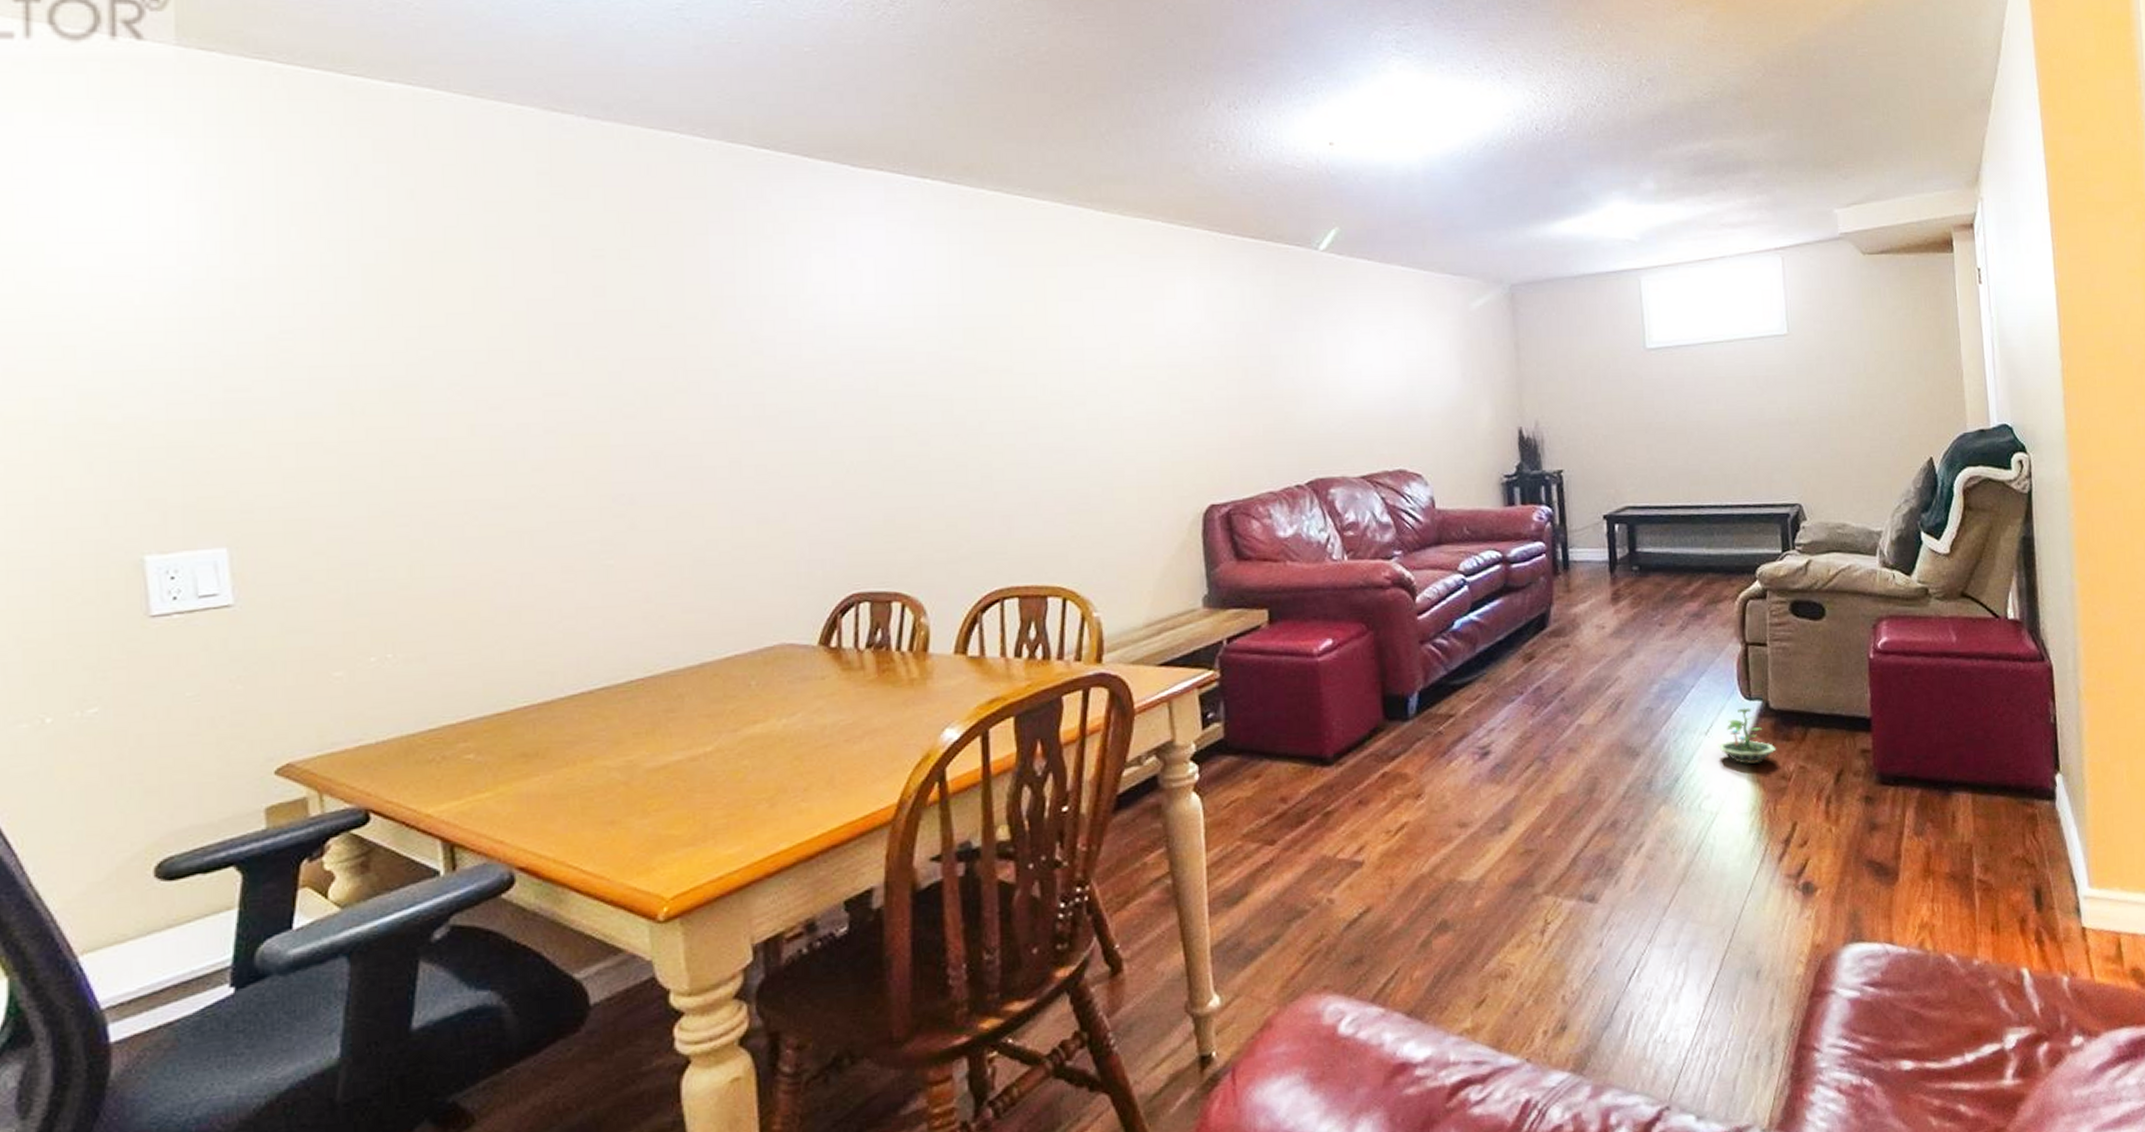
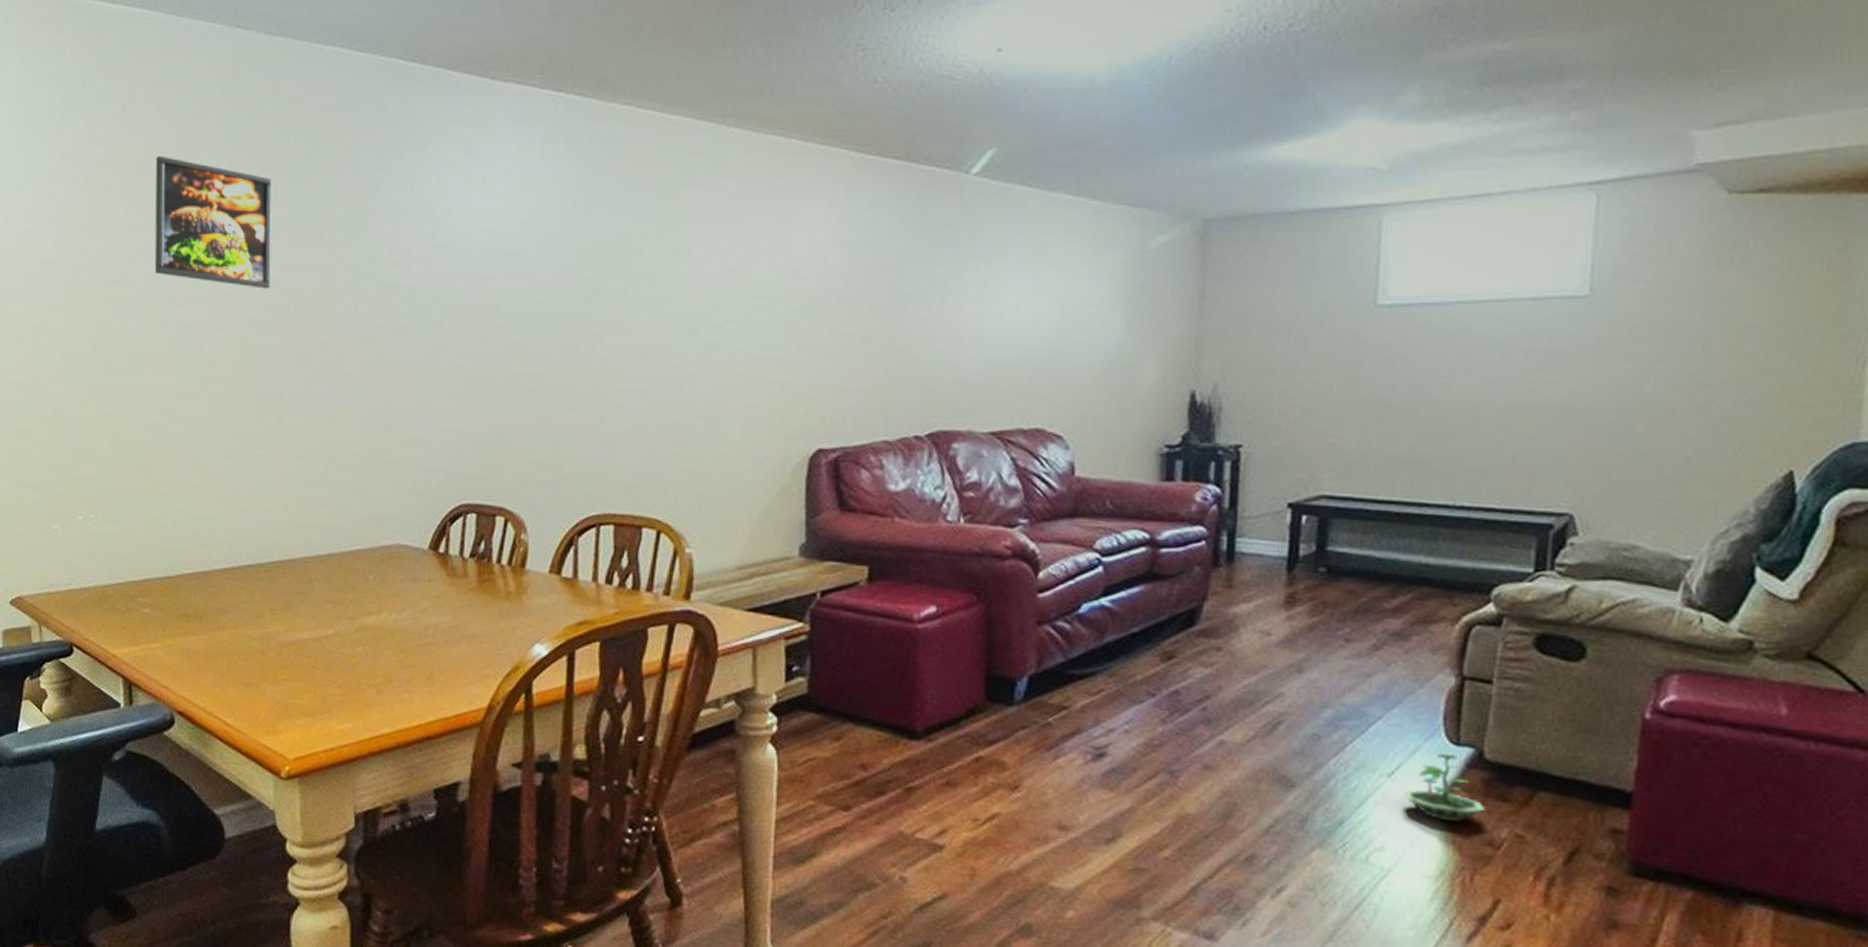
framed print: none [456,245,610,385] -> present [154,155,272,289]

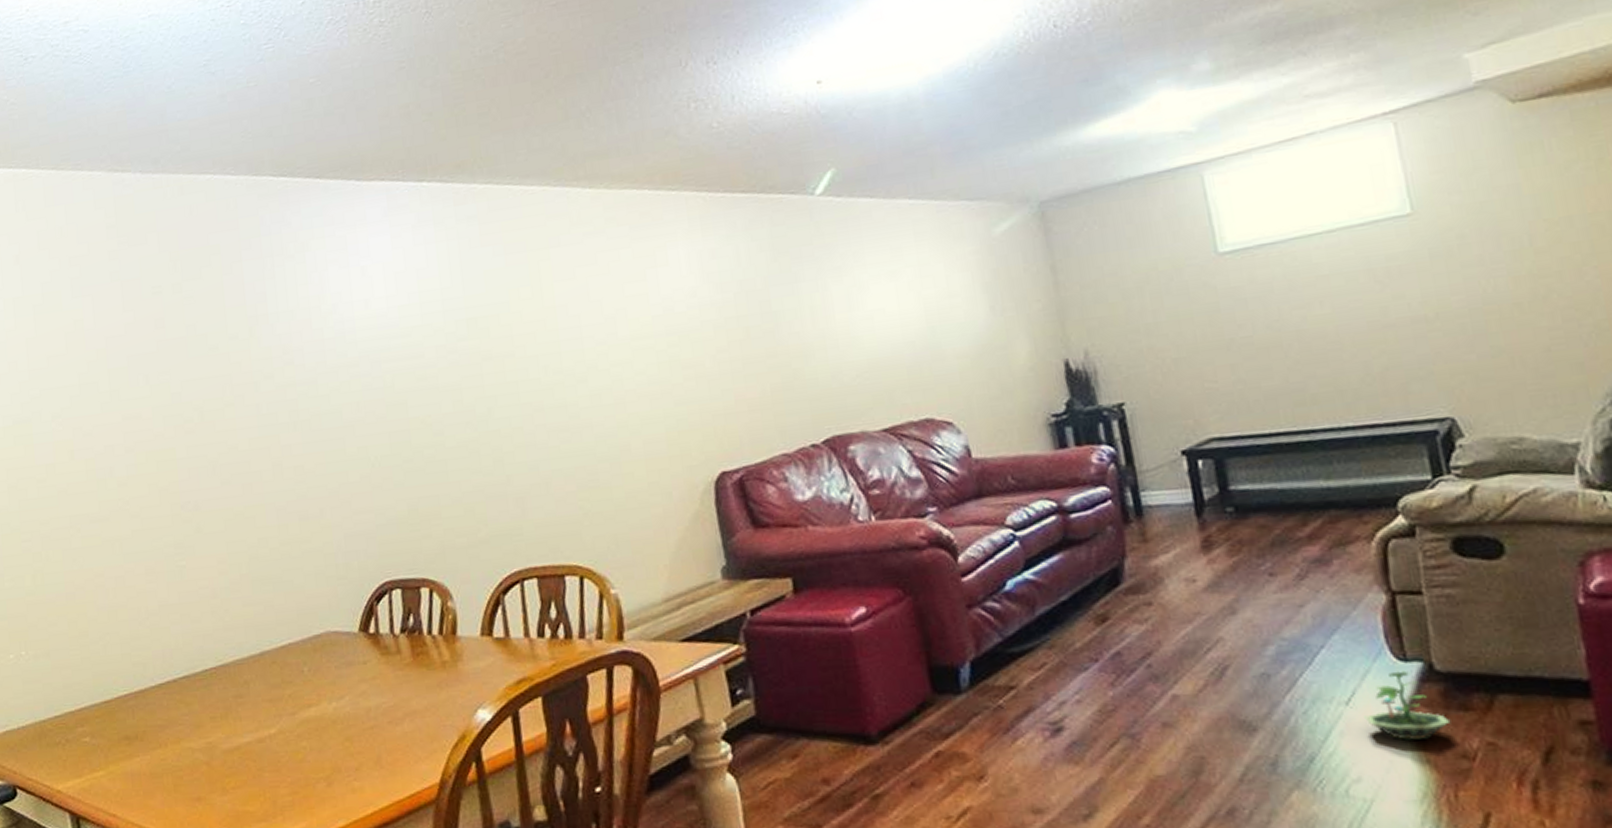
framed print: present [154,155,272,289] -> none [51,297,173,409]

